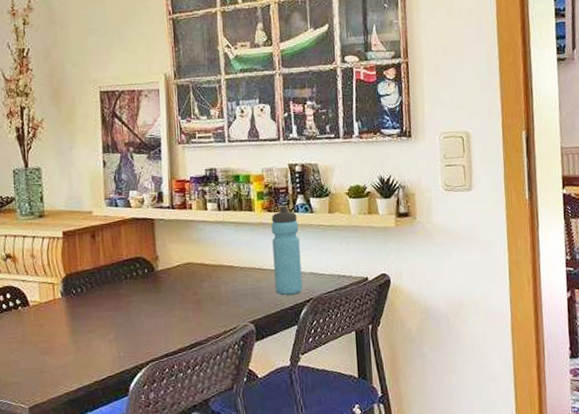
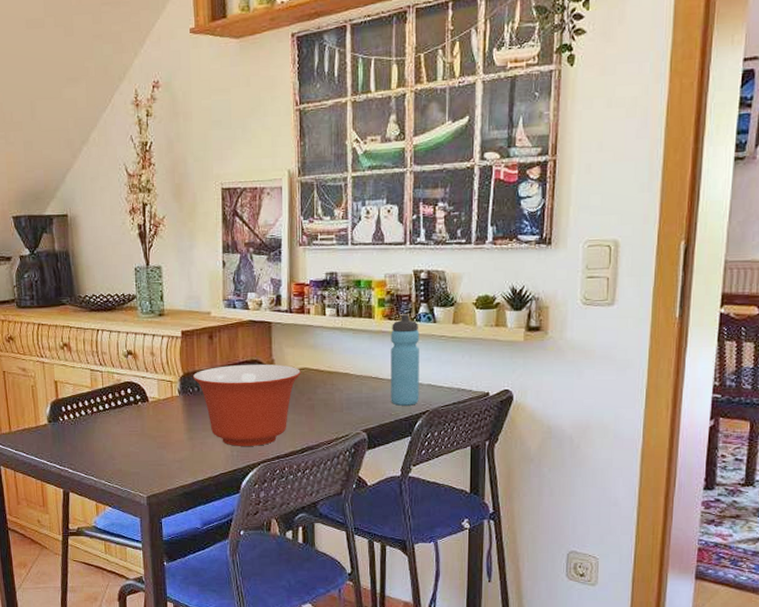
mixing bowl: none [75,260,186,347] -> present [192,364,301,446]

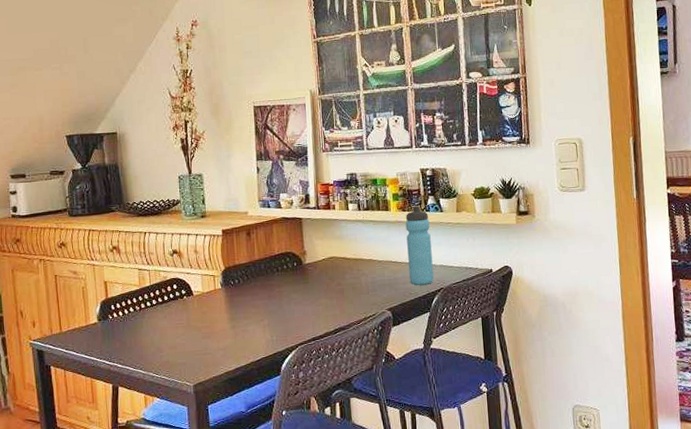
mixing bowl: present [192,364,301,446] -> none [233,255,330,332]

